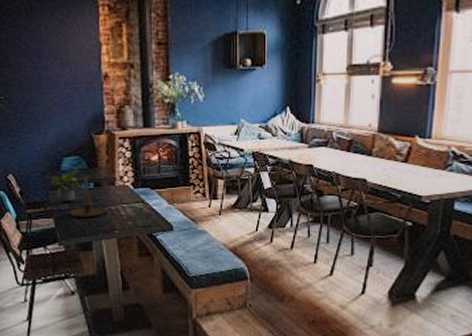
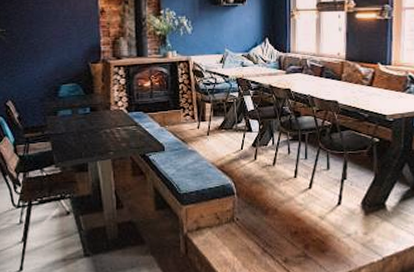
potted plant: present [51,169,82,202] -> none [49,95,78,126]
candle holder: present [70,175,106,217] -> none [67,101,101,140]

